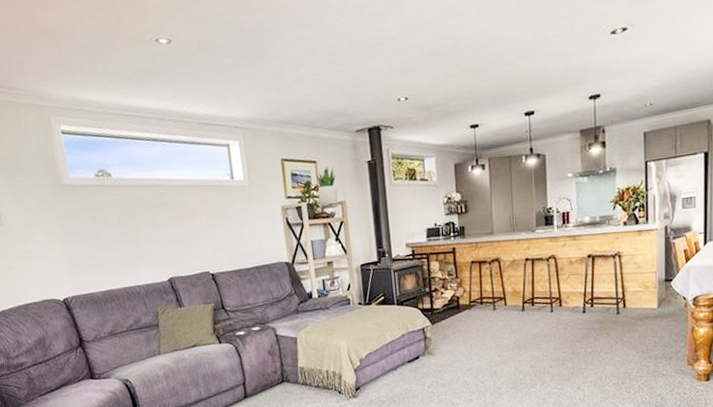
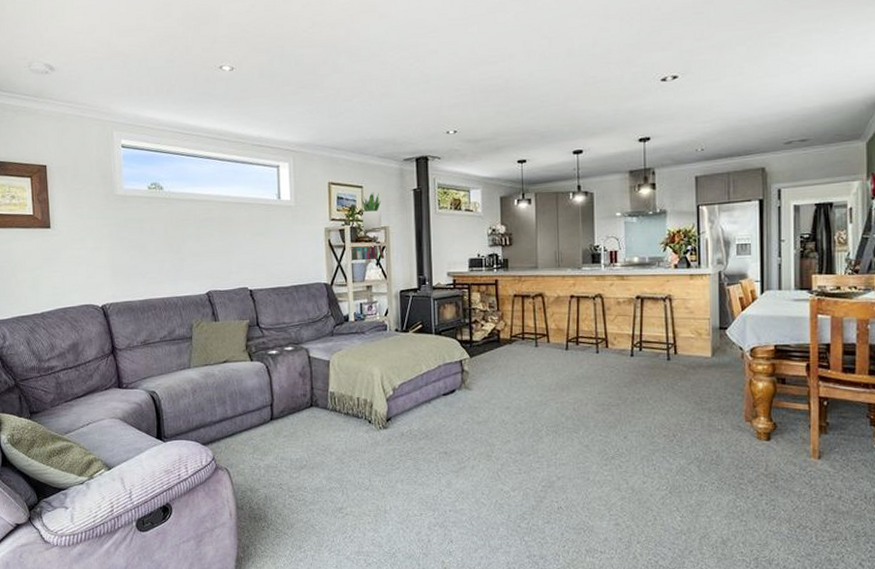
books: none [307,214,344,239] -> present [349,239,385,261]

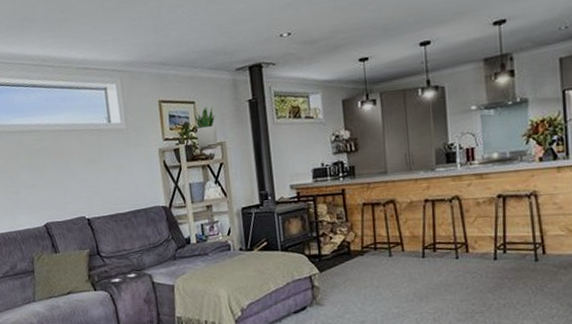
books: present [349,239,385,261] -> none [185,155,223,181]

